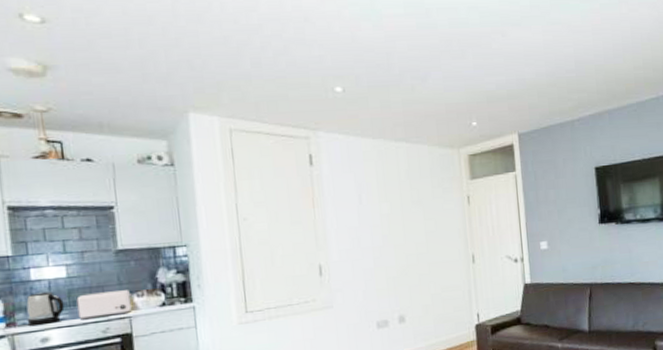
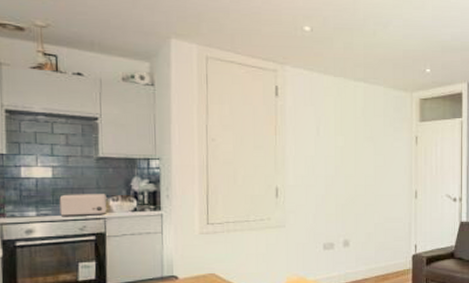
kettle: present [26,291,65,327] -> none [14,189,48,219]

